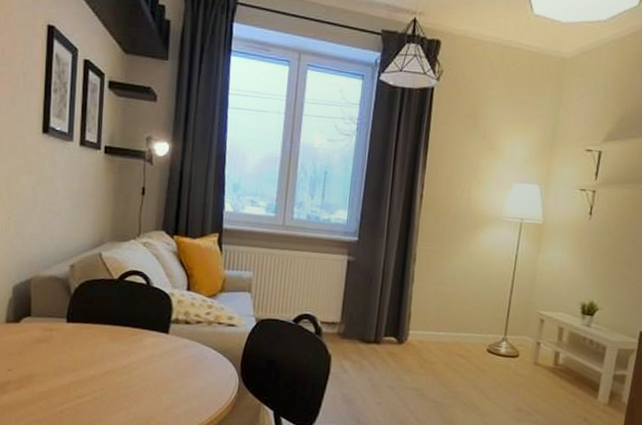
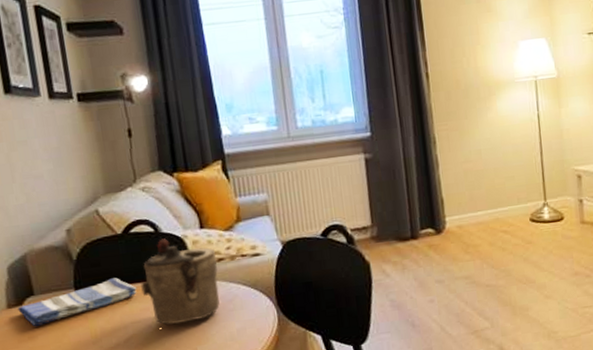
dish towel: none [14,317,121,345] -> present [17,277,137,327]
teapot: none [124,292,196,372] -> present [141,238,220,325]

